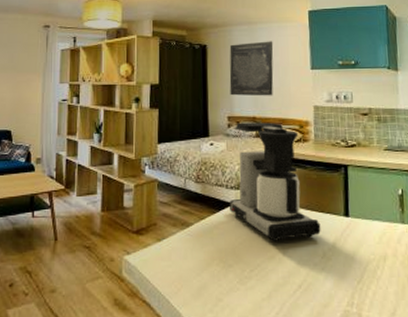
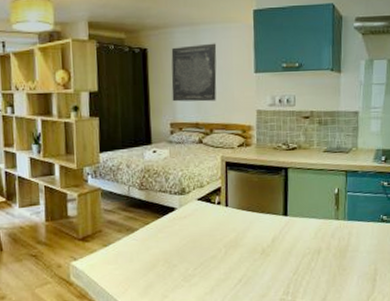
coffee maker: present [228,122,321,243] -> none [172,127,261,243]

